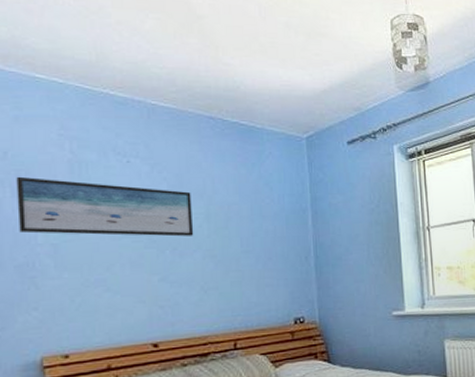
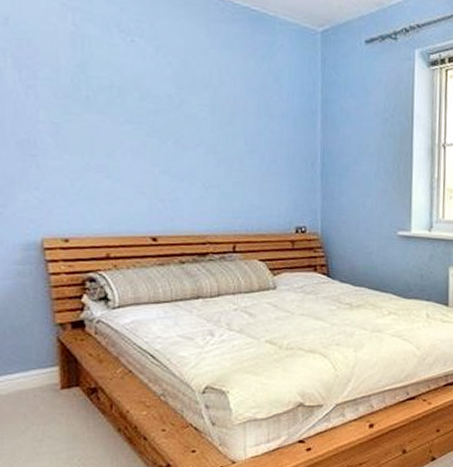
wall art: present [16,176,194,237] -> none [18,46,198,129]

